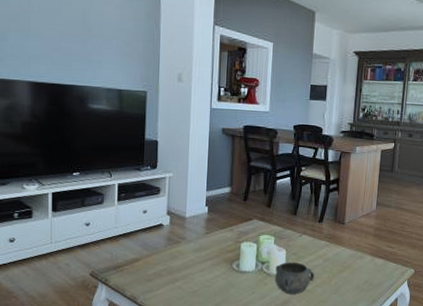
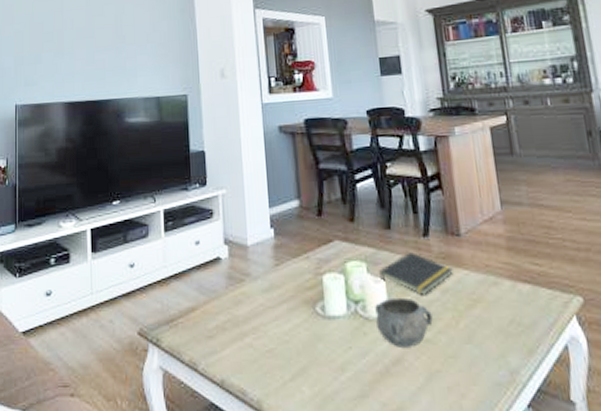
notepad: none [283,232,335,261] -> present [379,252,453,295]

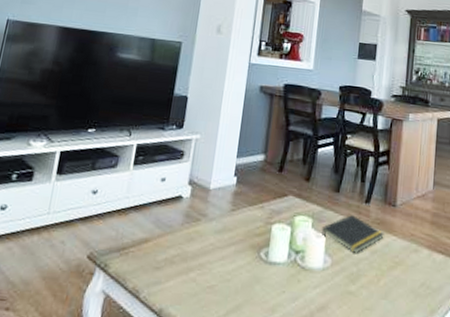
decorative bowl: present [375,297,433,347] -> none [310,252,359,297]

